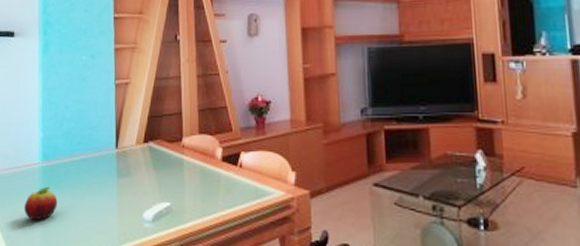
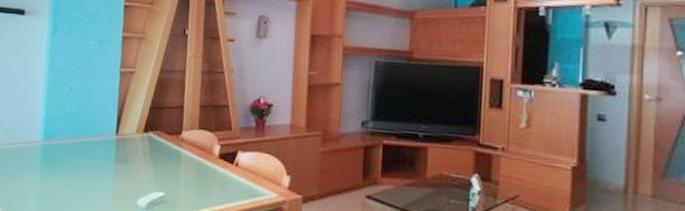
fruit: present [23,186,58,221] -> none [22,164,56,197]

